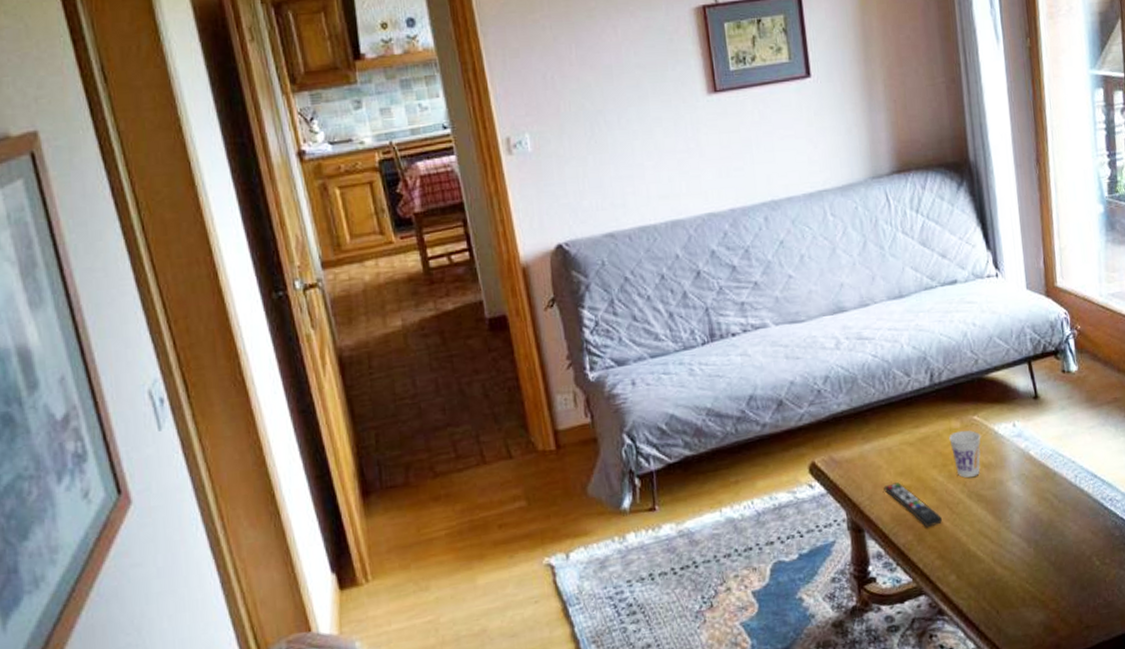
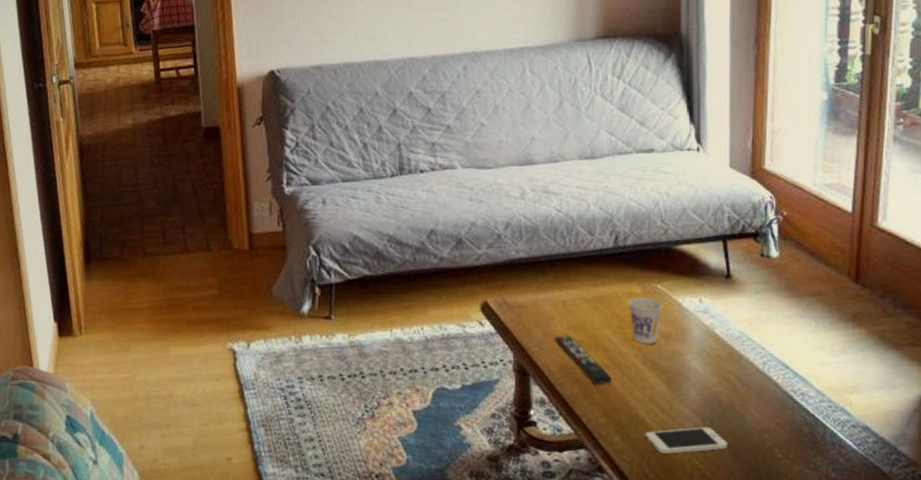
smartphone: none [977,549,1052,584] -> present [645,427,727,454]

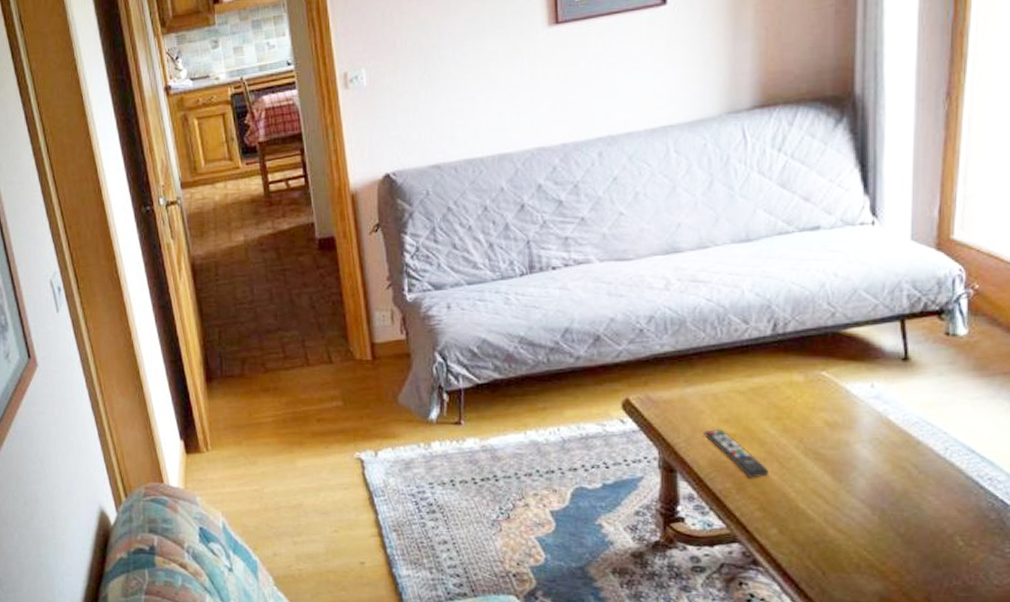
cup: present [628,296,663,344] -> none [788,385,828,434]
smartphone: present [645,427,727,454] -> none [805,517,900,545]

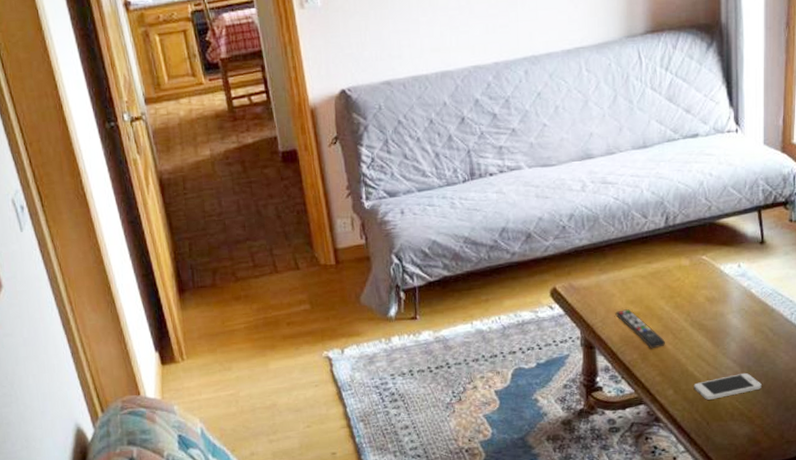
smartphone: none [805,517,900,545] -> present [693,373,762,400]

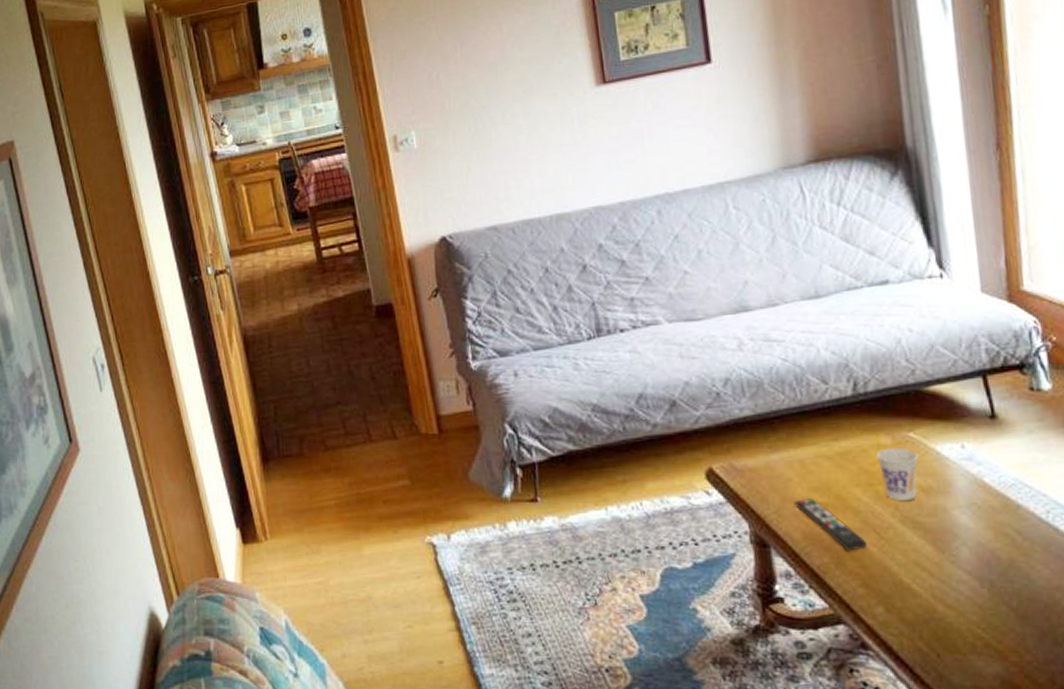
cup: none [678,267,708,309] -> present [876,447,919,500]
smartphone: present [693,373,762,400] -> none [912,590,1013,623]

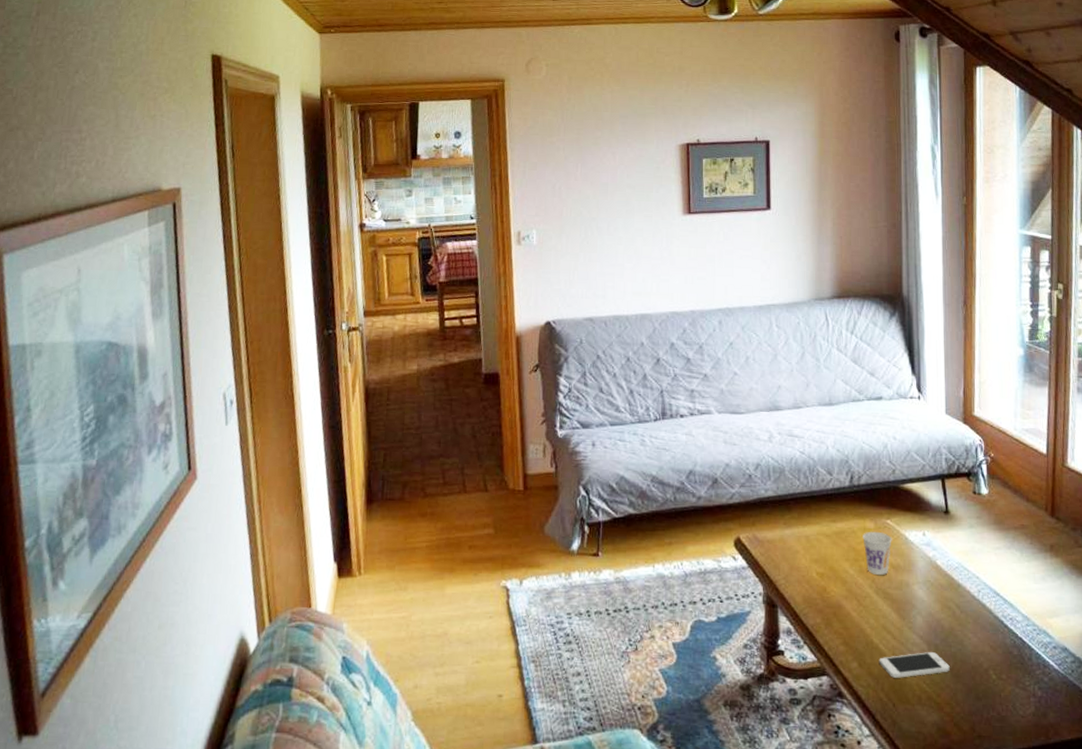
remote control: present [794,498,867,551] -> none [799,568,849,614]
smartphone: none [912,590,1013,623] -> present [879,652,950,678]

